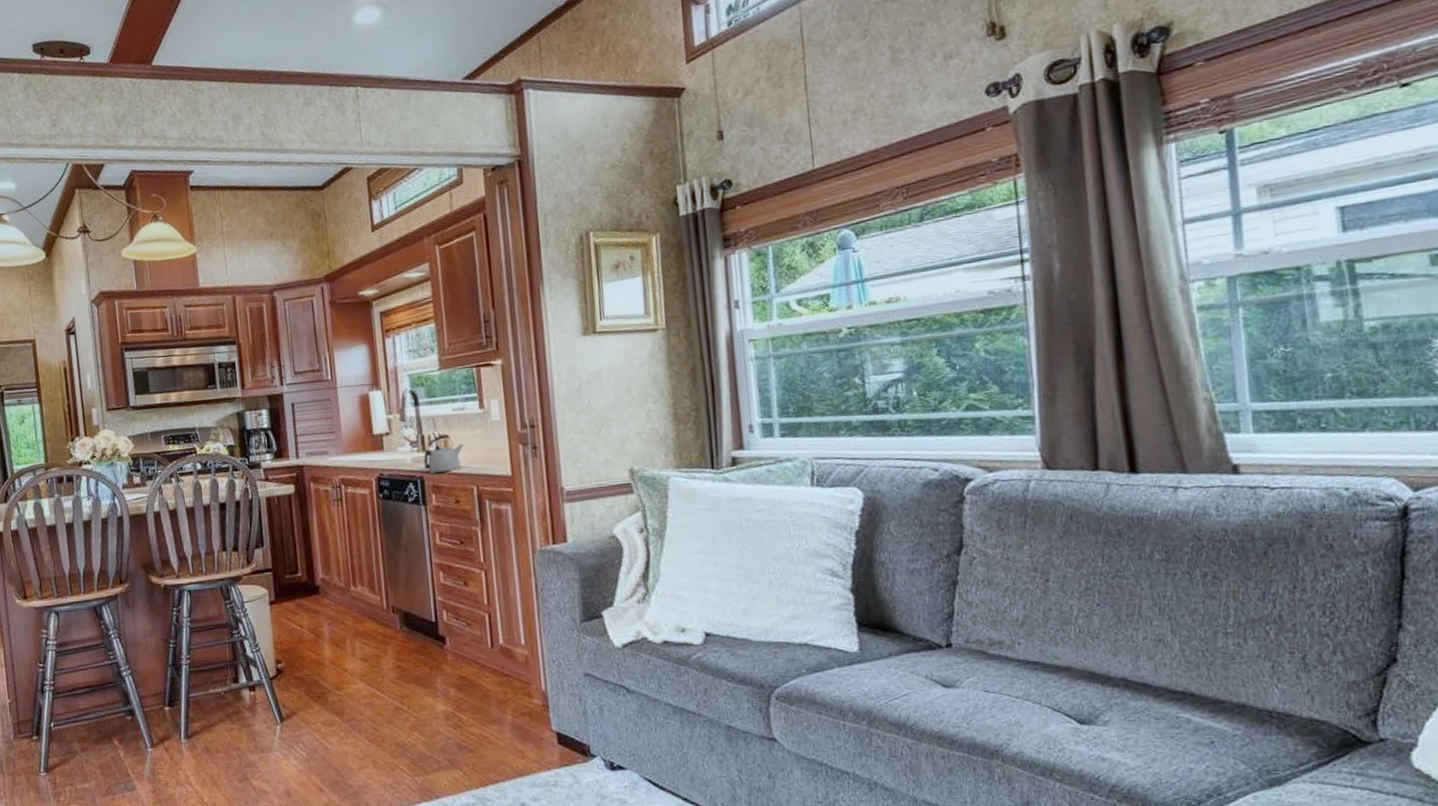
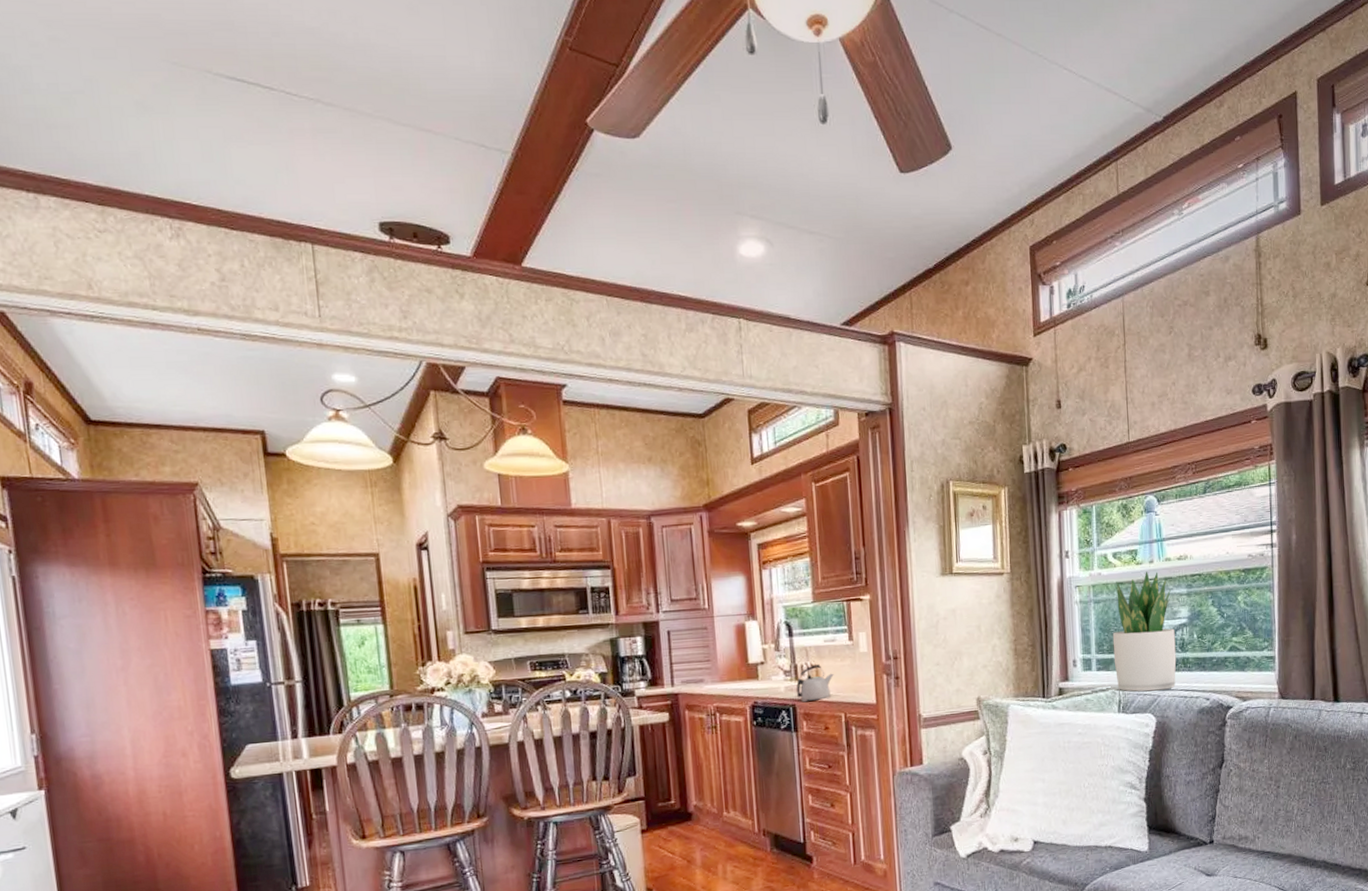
planter: none [800,318,890,461] -> present [1112,571,1177,692]

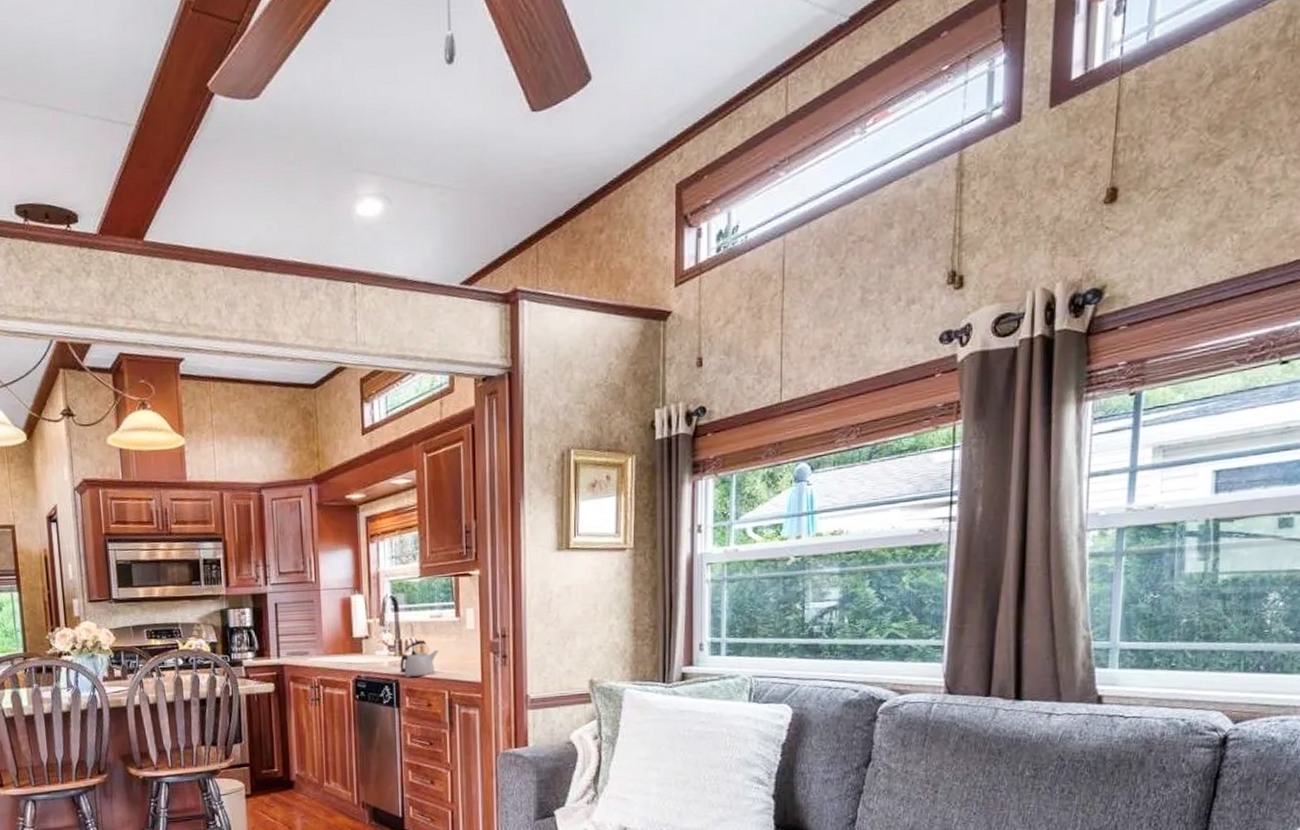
planter: present [1112,571,1177,692] -> none [747,547,822,680]

